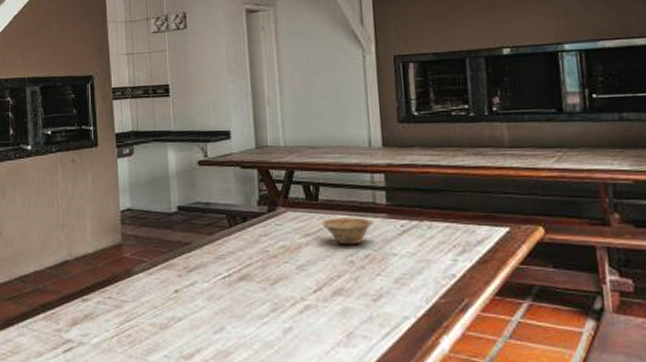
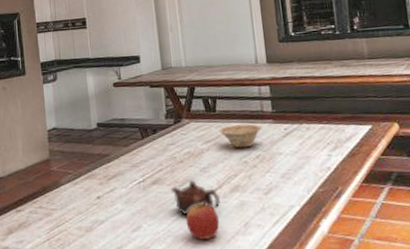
teapot: none [262,278,319,319] -> present [171,179,220,216]
apple: none [277,306,318,348] -> present [185,203,220,239]

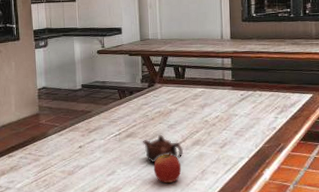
dish: present [218,123,262,148] -> none [186,89,222,110]

